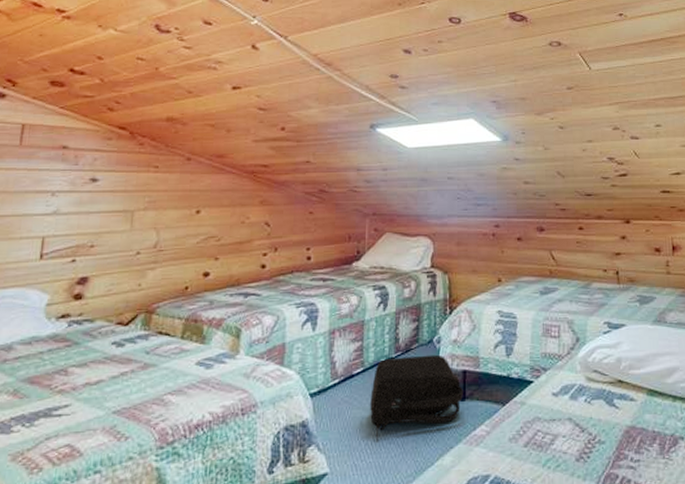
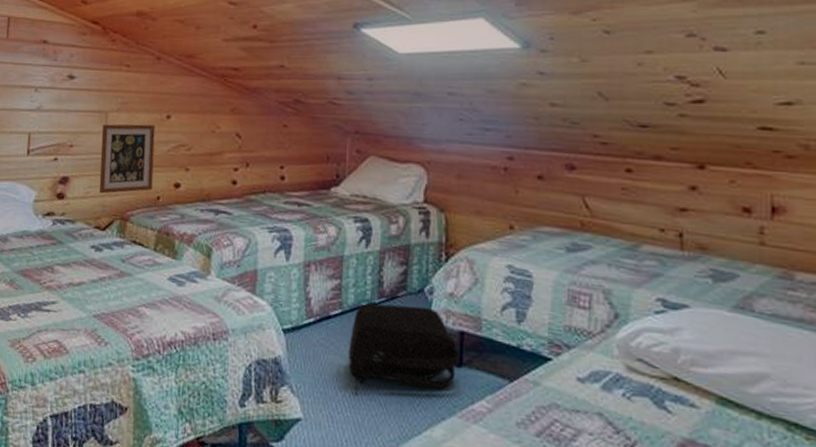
picture frame: none [122,220,184,290] -> present [99,124,155,194]

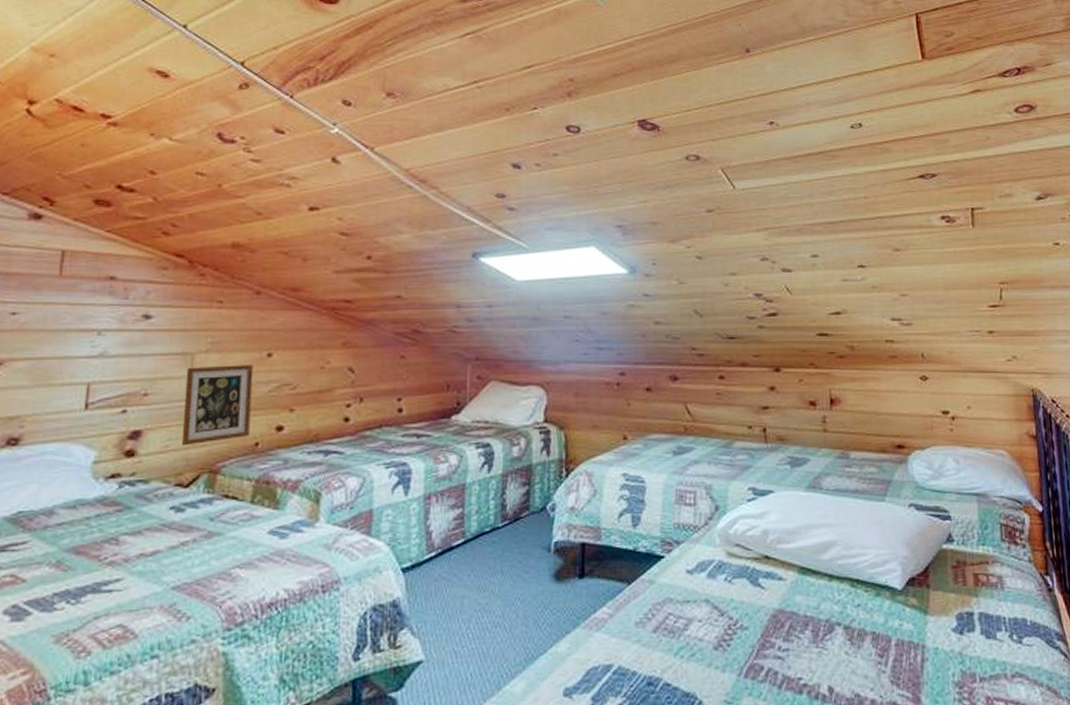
backpack: present [348,303,460,395] -> none [472,524,581,624]

